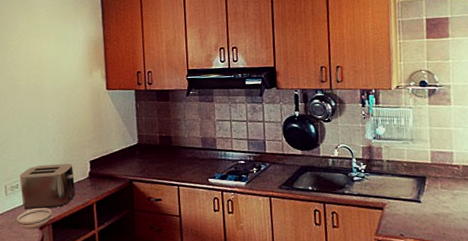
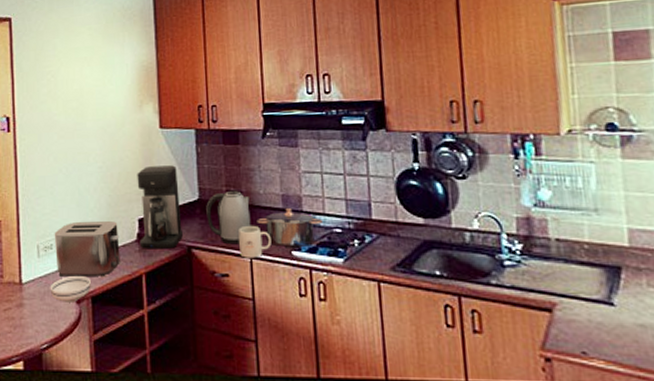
coffee maker: none [88,118,126,184] -> present [137,165,183,249]
kettle: none [144,135,178,177] -> present [206,190,251,245]
mug: none [168,161,194,186] -> present [237,225,272,258]
cooking pot: none [182,147,232,176] -> present [257,207,324,247]

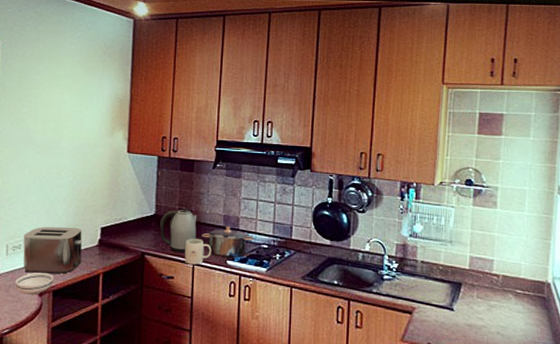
coffee maker: present [137,165,183,249] -> none [100,184,139,254]

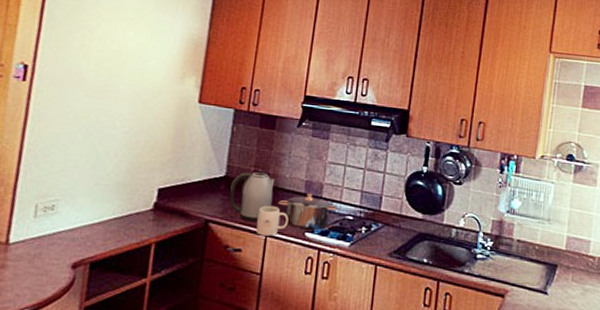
bowl: present [15,273,53,295] -> none [42,240,93,267]
toaster: present [23,226,83,274] -> none [54,184,135,242]

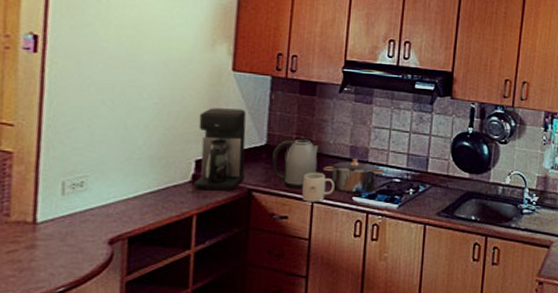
coffee maker: none [154,138,209,221] -> present [194,108,246,191]

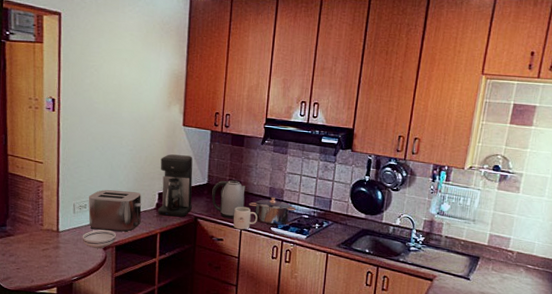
bowl: none [74,216,129,243] -> present [82,229,116,249]
toaster: none [86,158,171,216] -> present [88,189,142,232]

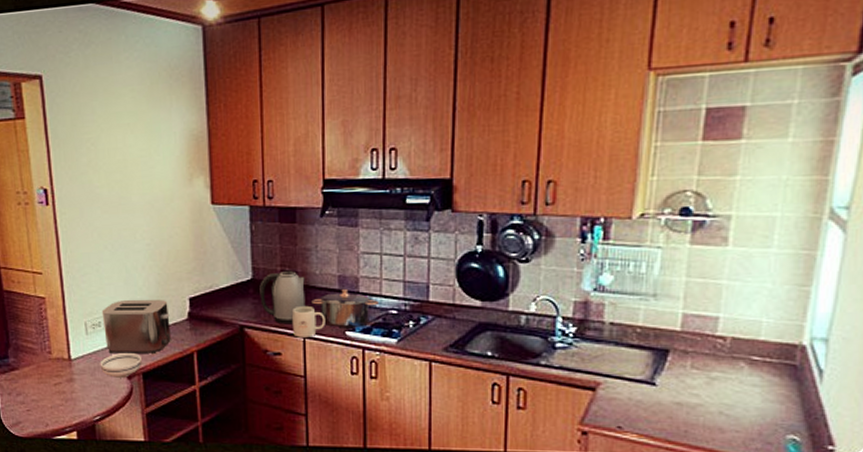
coffee maker: present [157,154,193,217] -> none [187,244,235,328]

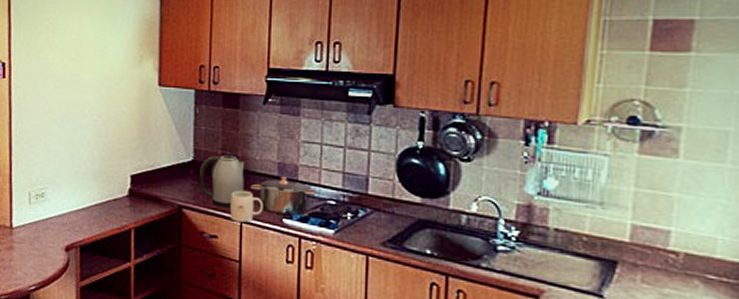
bowl: present [100,353,142,378] -> none [39,225,80,250]
toaster: present [101,299,171,353] -> none [46,172,111,227]

